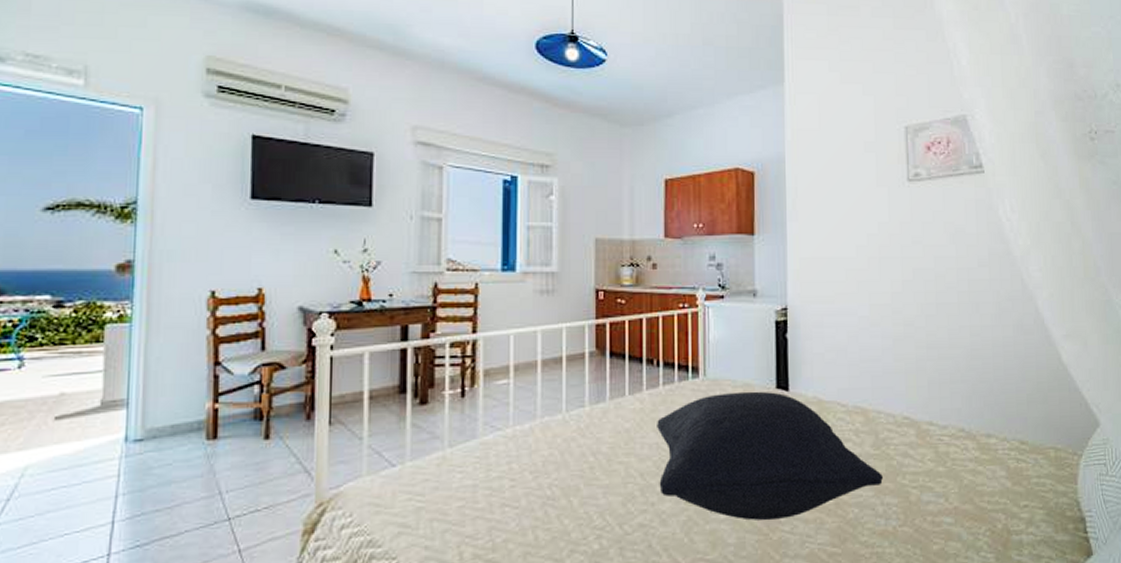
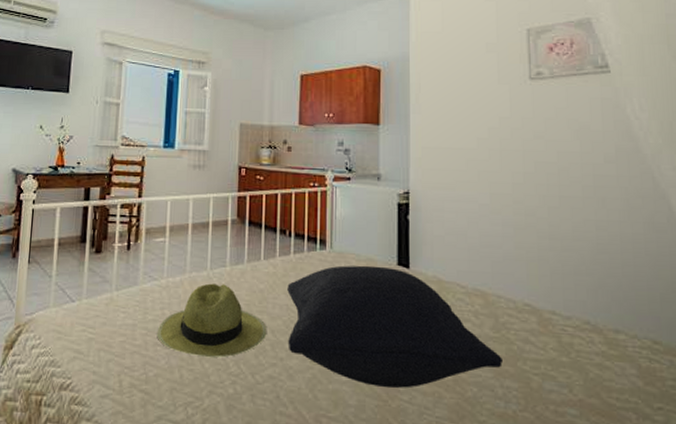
straw hat: none [504,427,635,513] -> present [157,283,267,358]

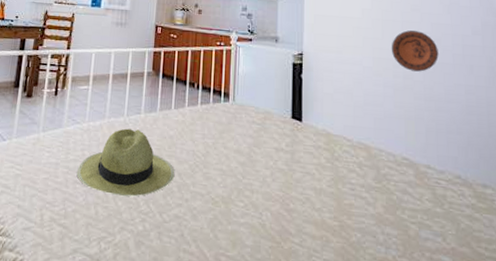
pillow: present [287,265,504,388] -> none [193,117,385,232]
decorative plate: none [510,161,566,208] -> present [391,30,439,72]

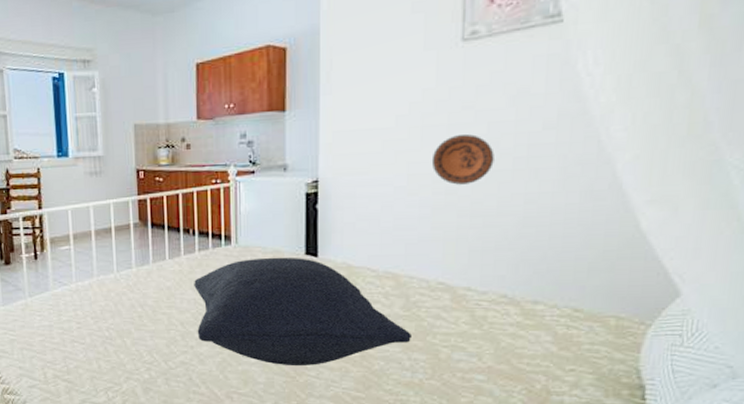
straw hat: present [76,128,175,197] -> none [72,284,177,349]
pillow: none [193,117,385,232] -> present [194,257,413,366]

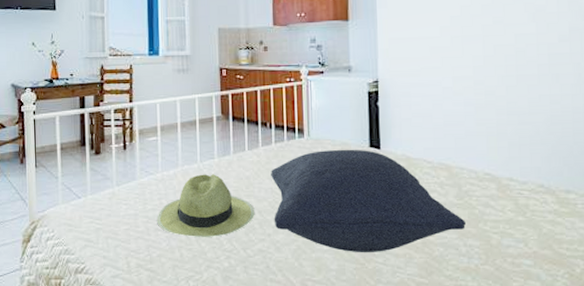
straw hat: none [72,284,177,349] -> present [157,174,255,237]
decorative plate: present [431,134,494,185] -> none [471,44,523,87]

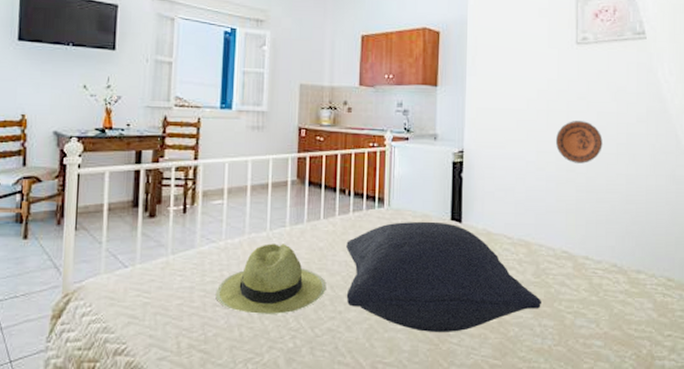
decorative plate: none [471,44,523,87] -> present [555,121,603,164]

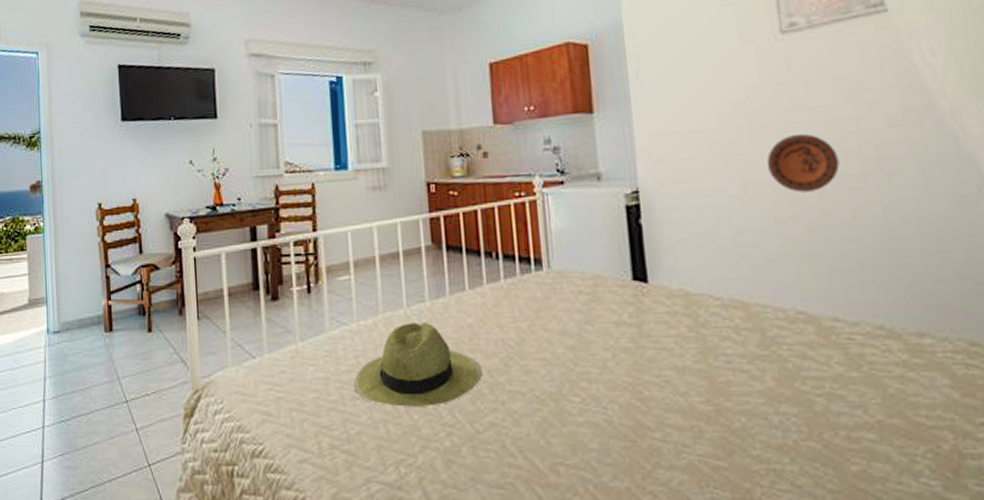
pillow: present [346,221,543,332] -> none [501,283,777,425]

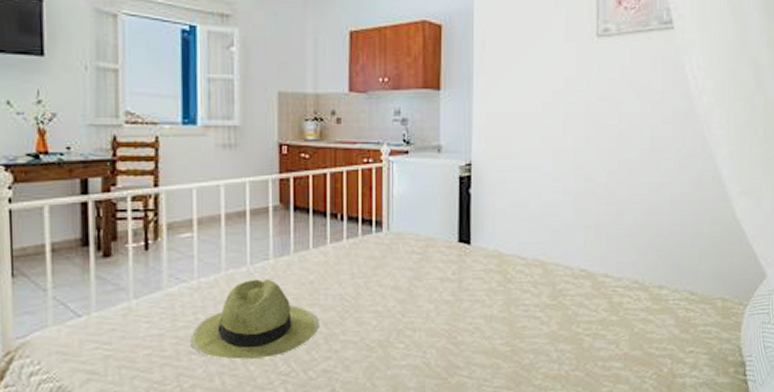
decorative plate: present [766,134,840,193] -> none [573,125,625,173]

